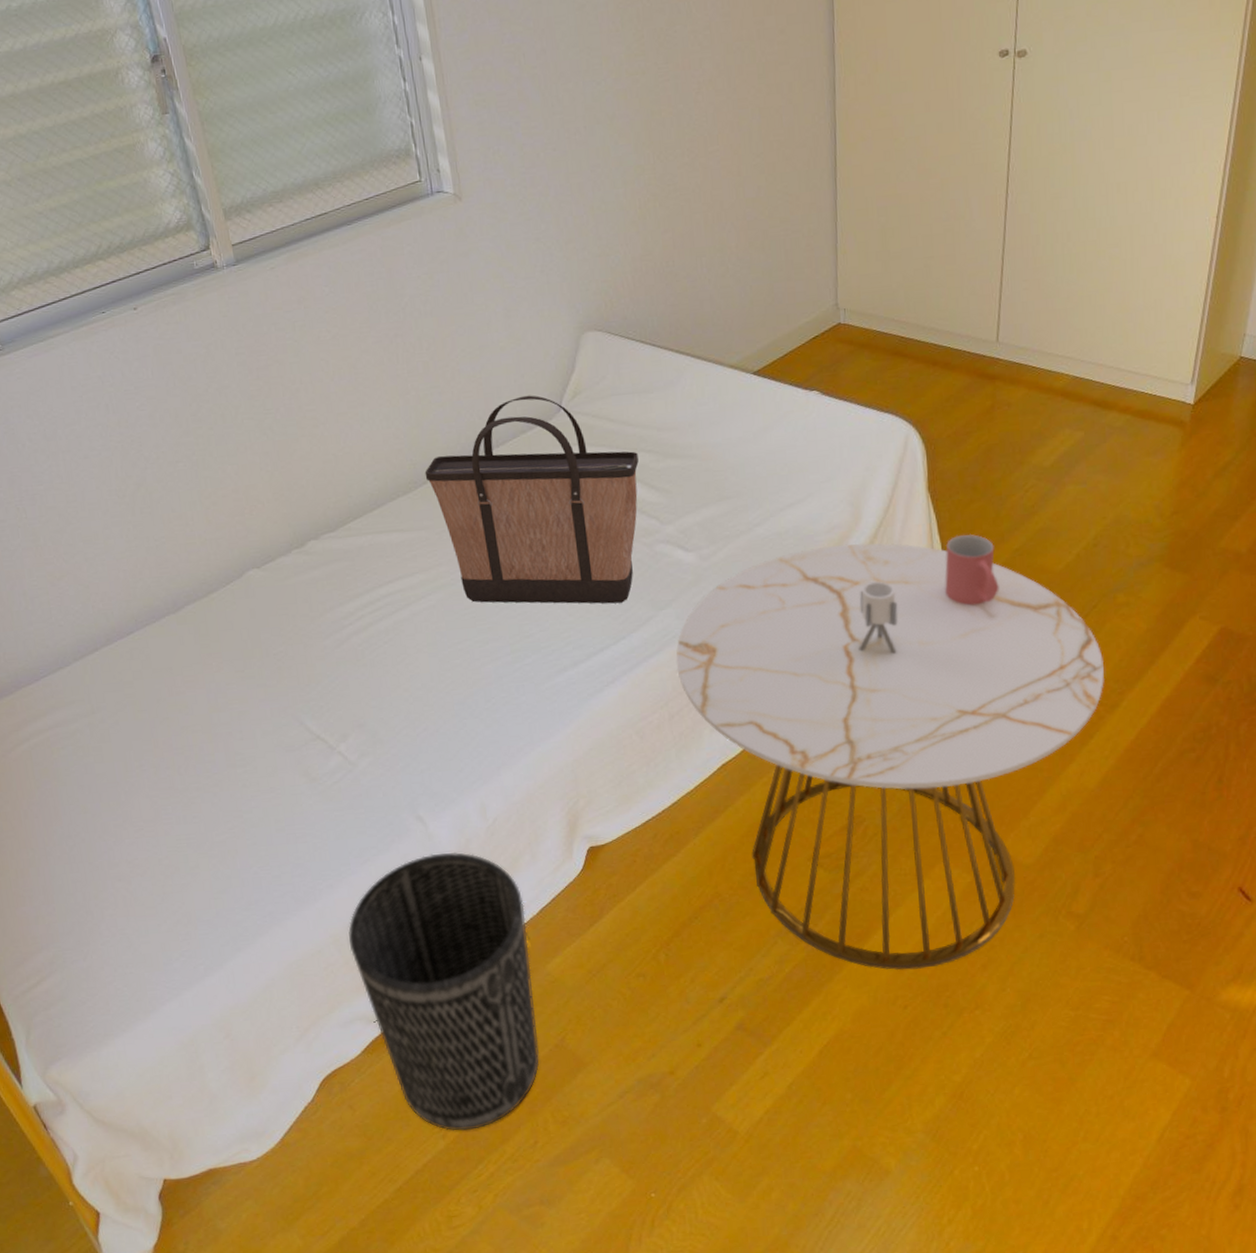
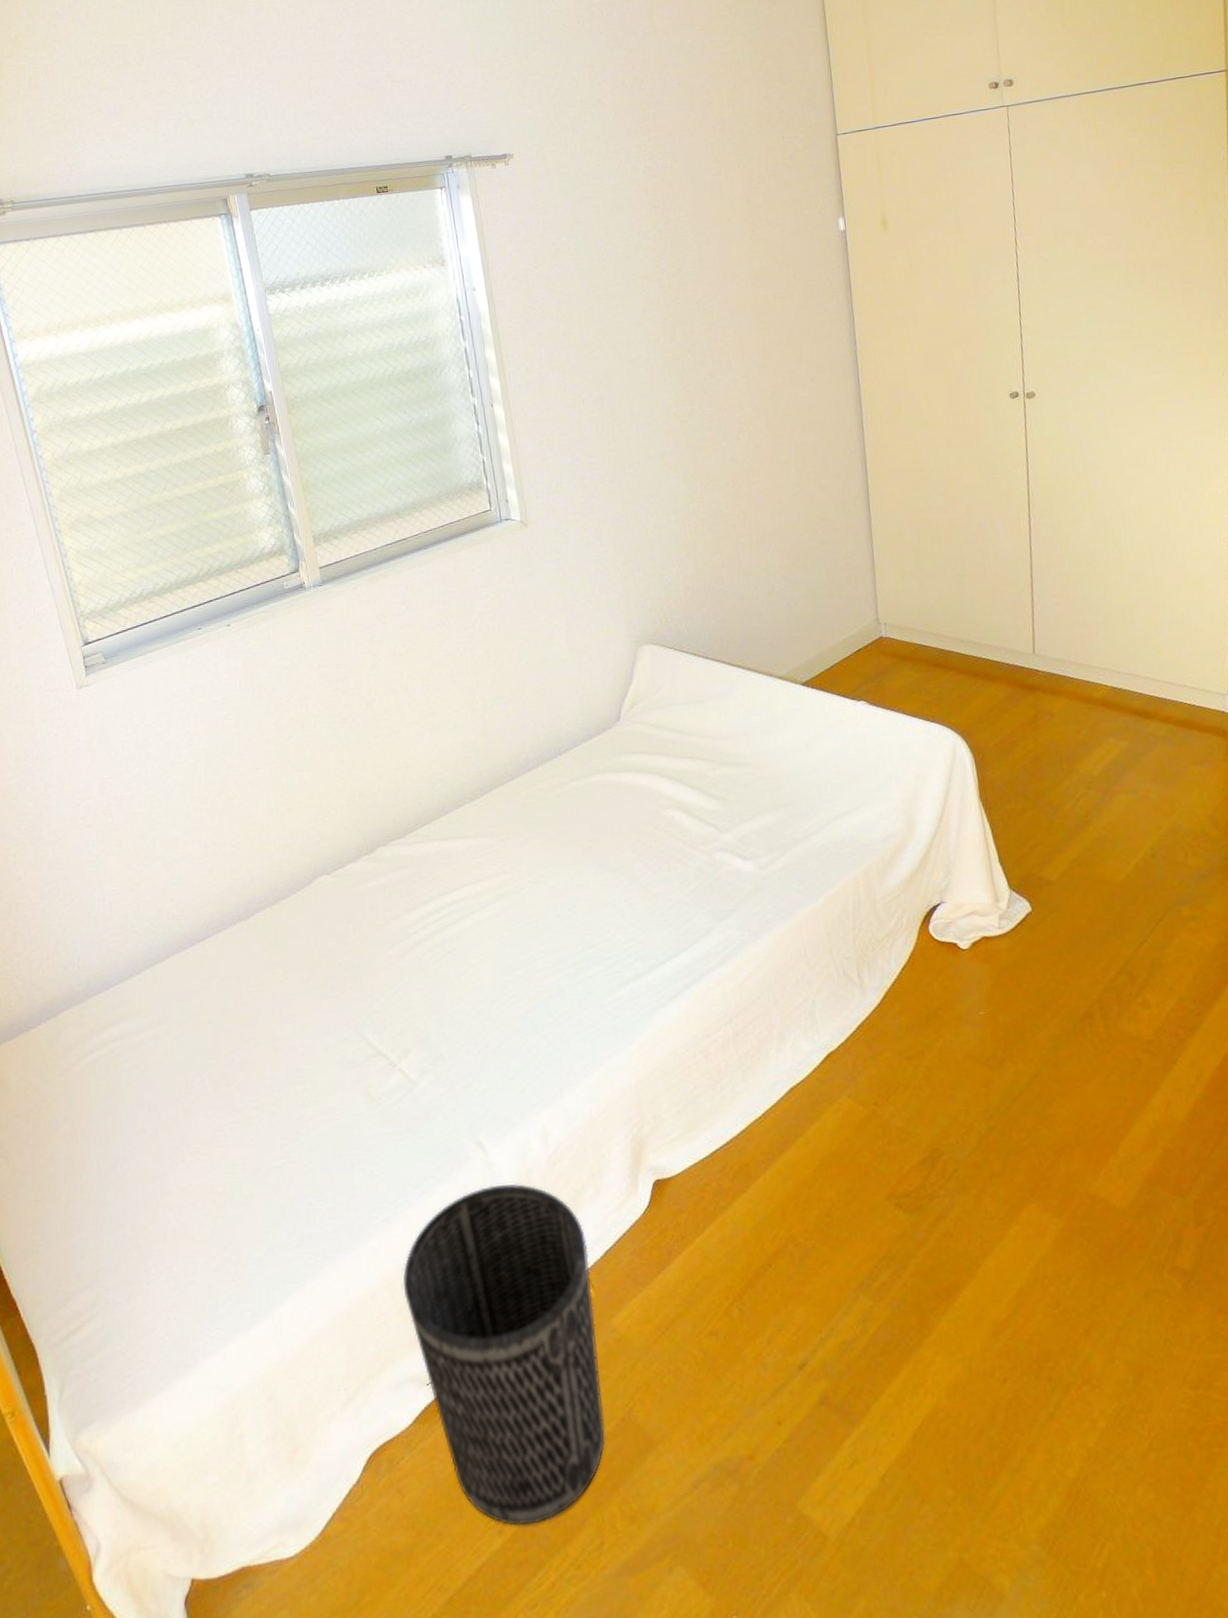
shopping bag: present [424,395,639,604] -> none [490,705,696,914]
side table: present [676,543,1105,970] -> none [738,852,1181,1334]
mug: present [945,533,999,606] -> none [1003,843,1061,918]

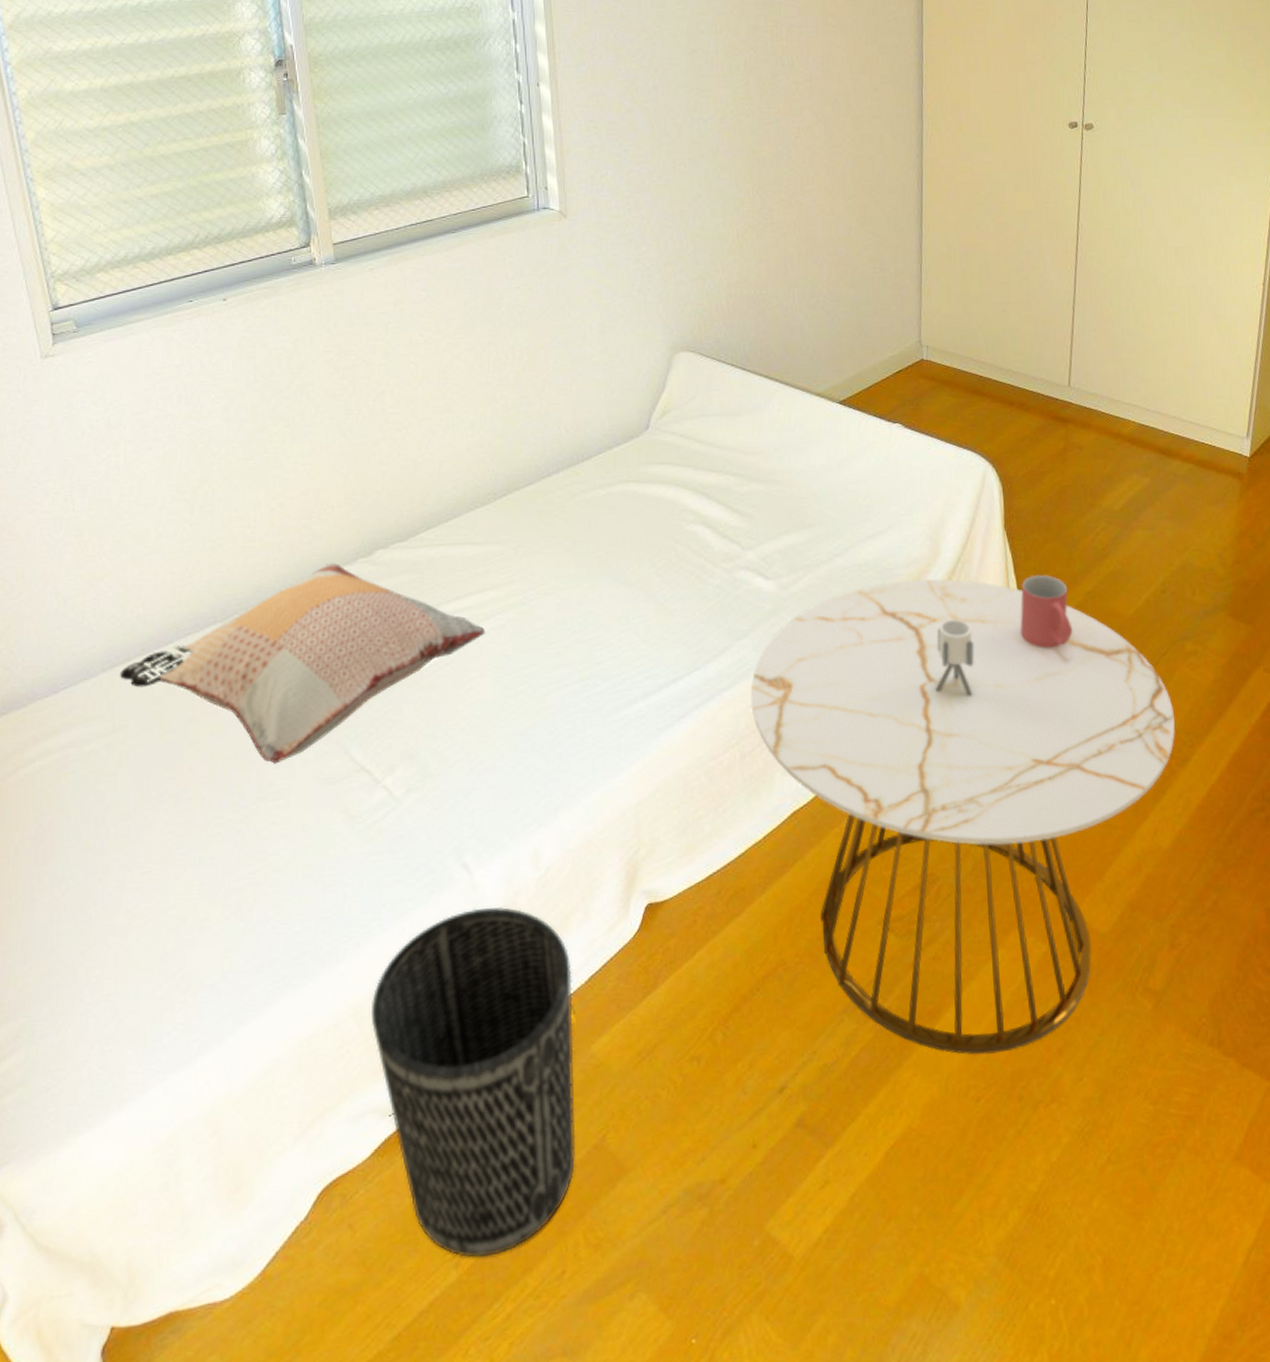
decorative pillow: none [161,860,482,1050] -> present [120,562,485,764]
side table: none [738,852,1181,1334] -> present [750,579,1176,1055]
mug: none [1003,843,1061,918] -> present [1020,574,1073,648]

